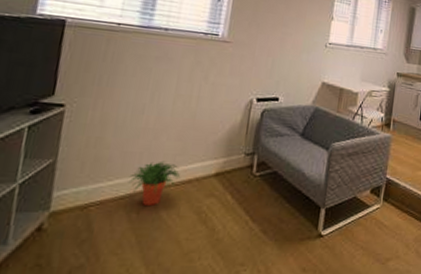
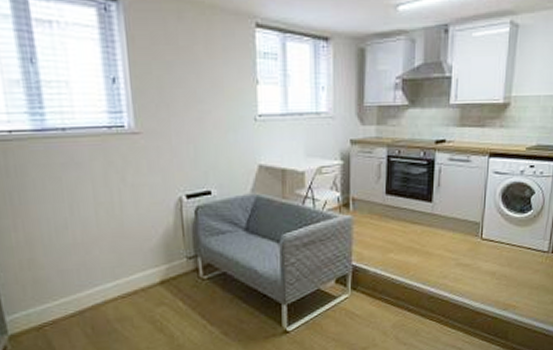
potted plant: present [129,161,181,205] -> none [73,275,125,320]

